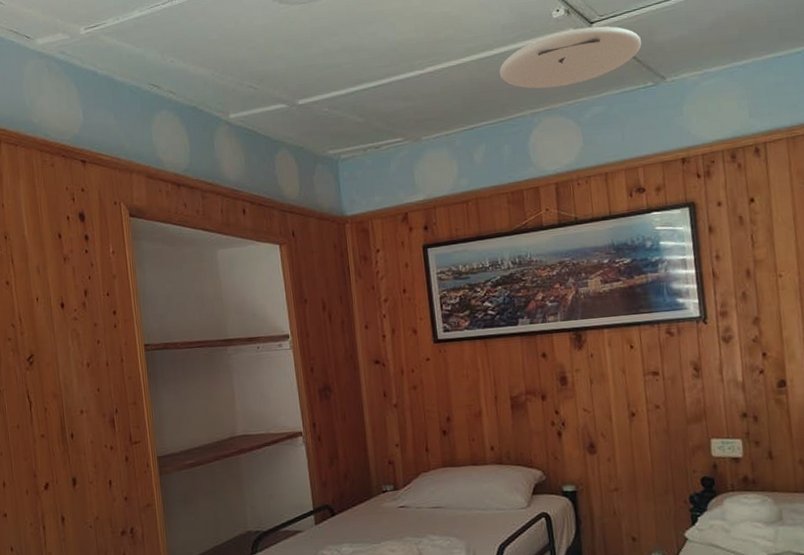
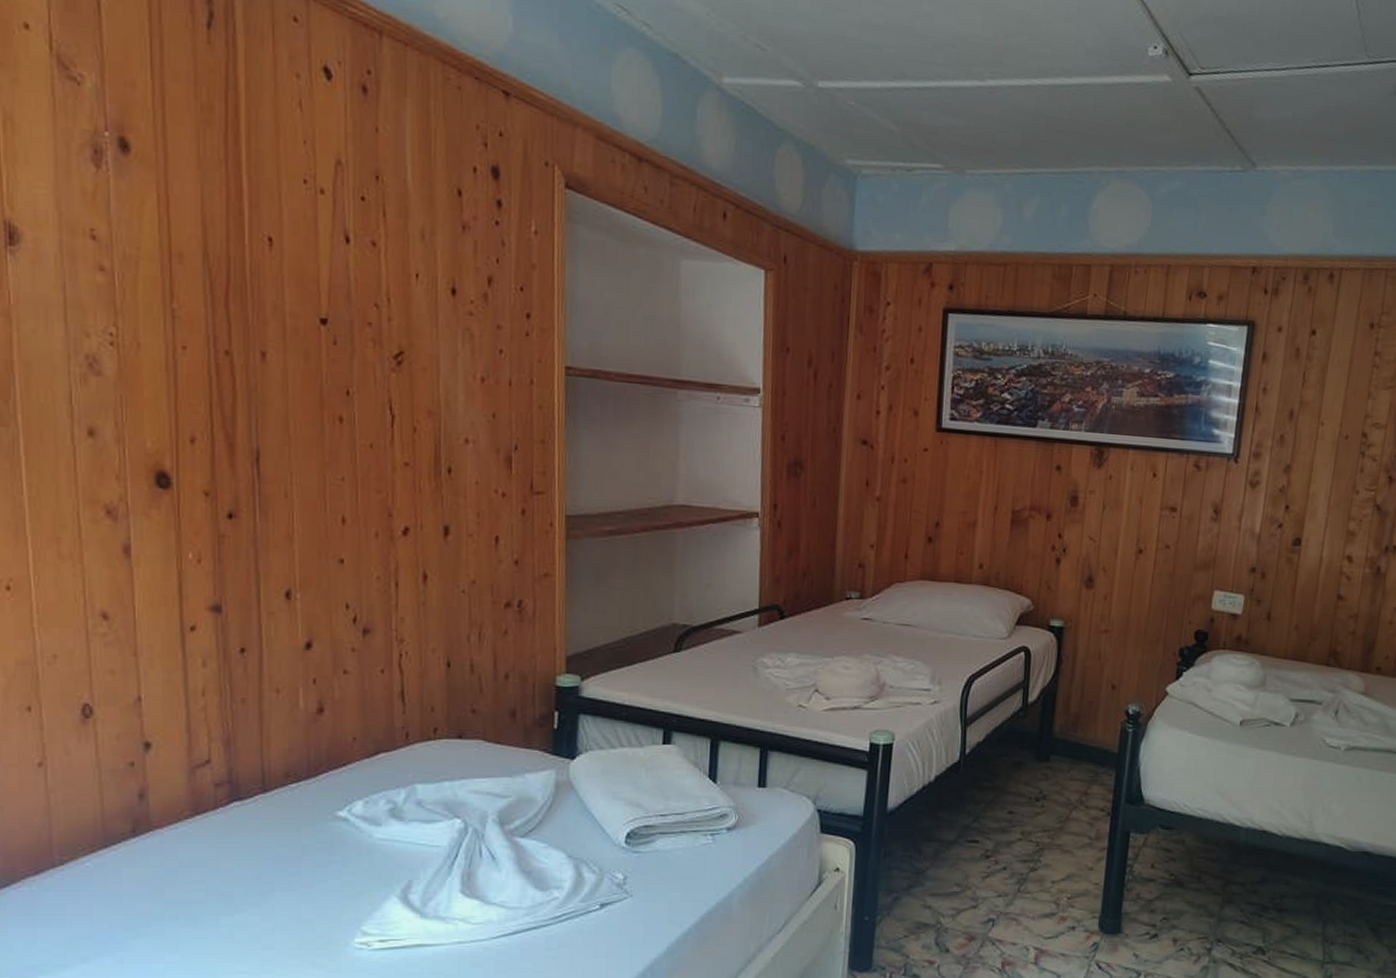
ceiling light: present [499,26,641,89] -> none [1072,76,1240,147]

